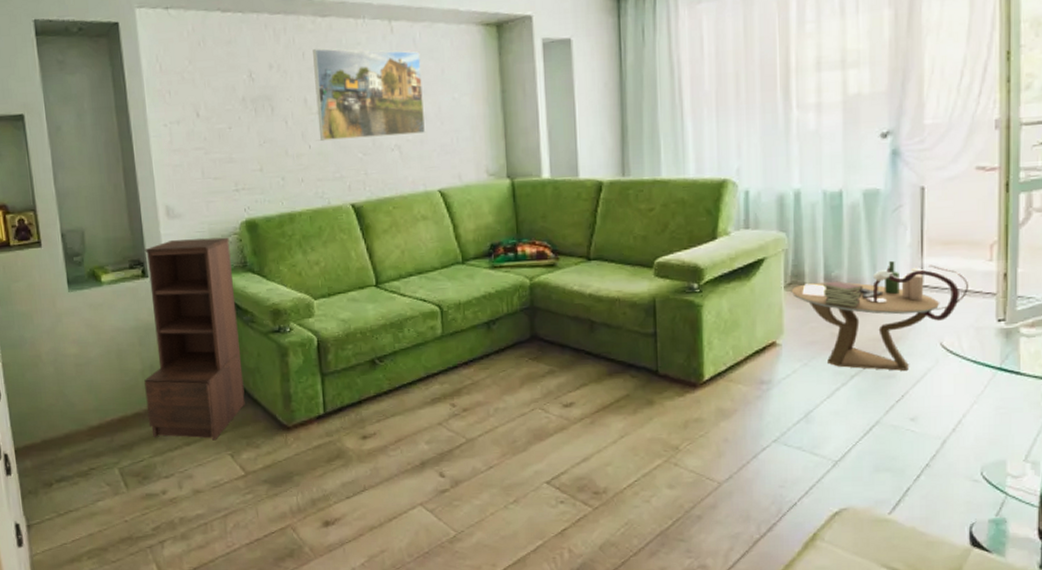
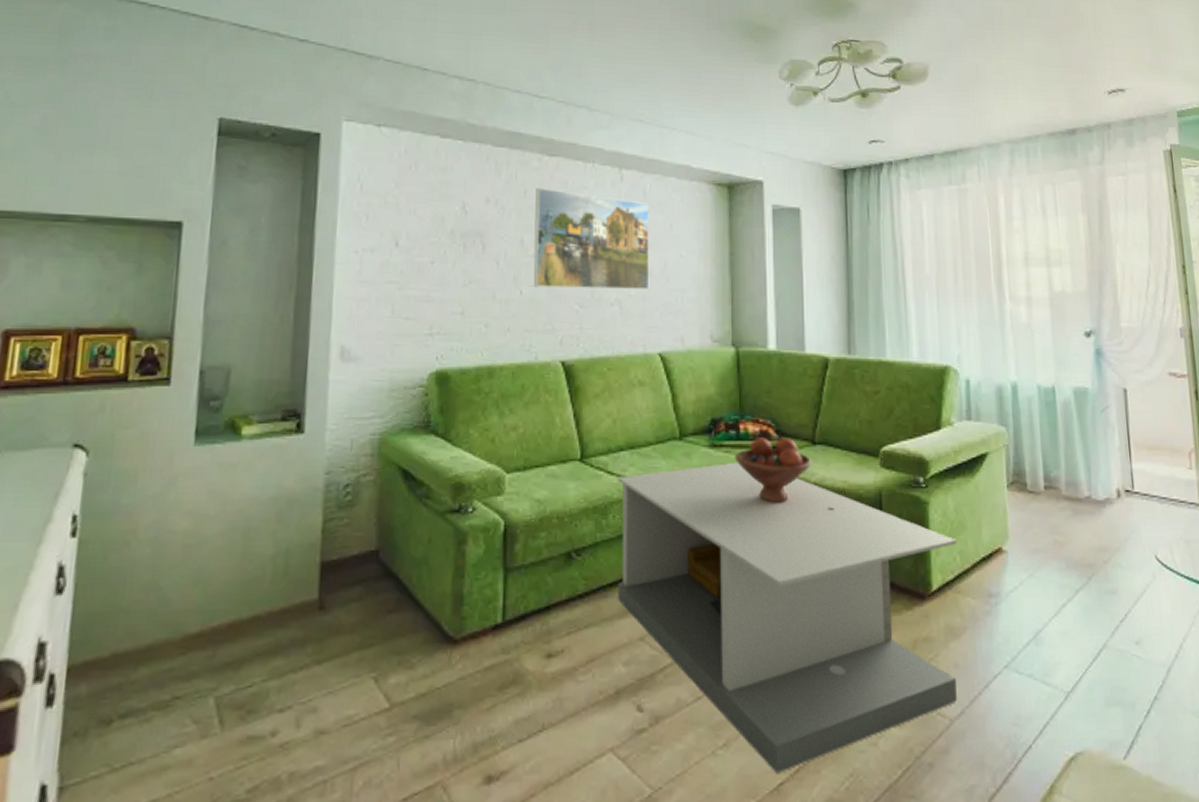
bookshelf: present [144,237,245,441] -> none [269,389,413,658]
coffee table: none [409,279,730,522] -> present [617,462,957,773]
fruit bowl: none [513,256,588,313] -> present [734,437,812,503]
side table: present [791,260,969,371] -> none [1013,463,1175,586]

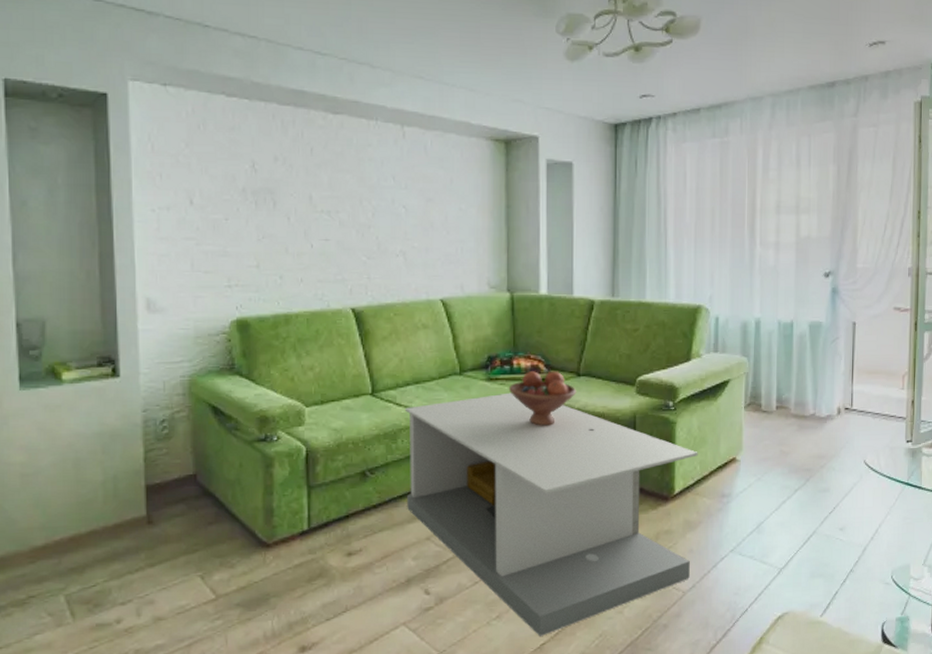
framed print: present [533,188,650,291] -> none [322,146,432,242]

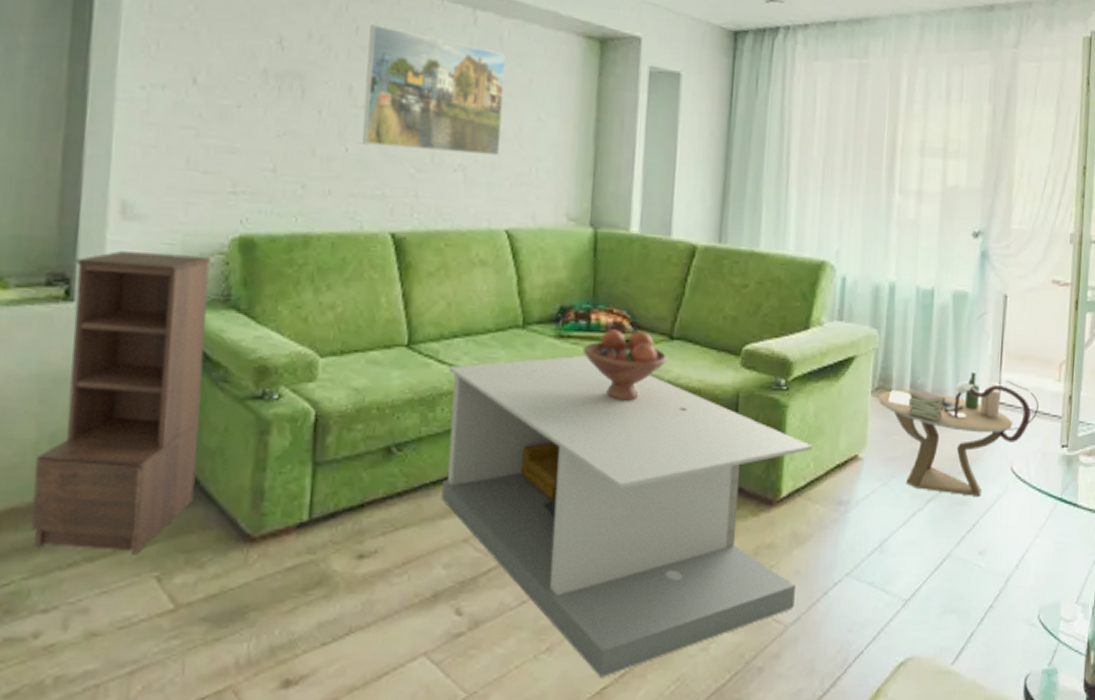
bookshelf: none [105,336,222,561] -> present [30,251,211,555]
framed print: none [322,146,432,242] -> present [362,25,506,157]
side table: none [750,386,887,485] -> present [877,371,1040,496]

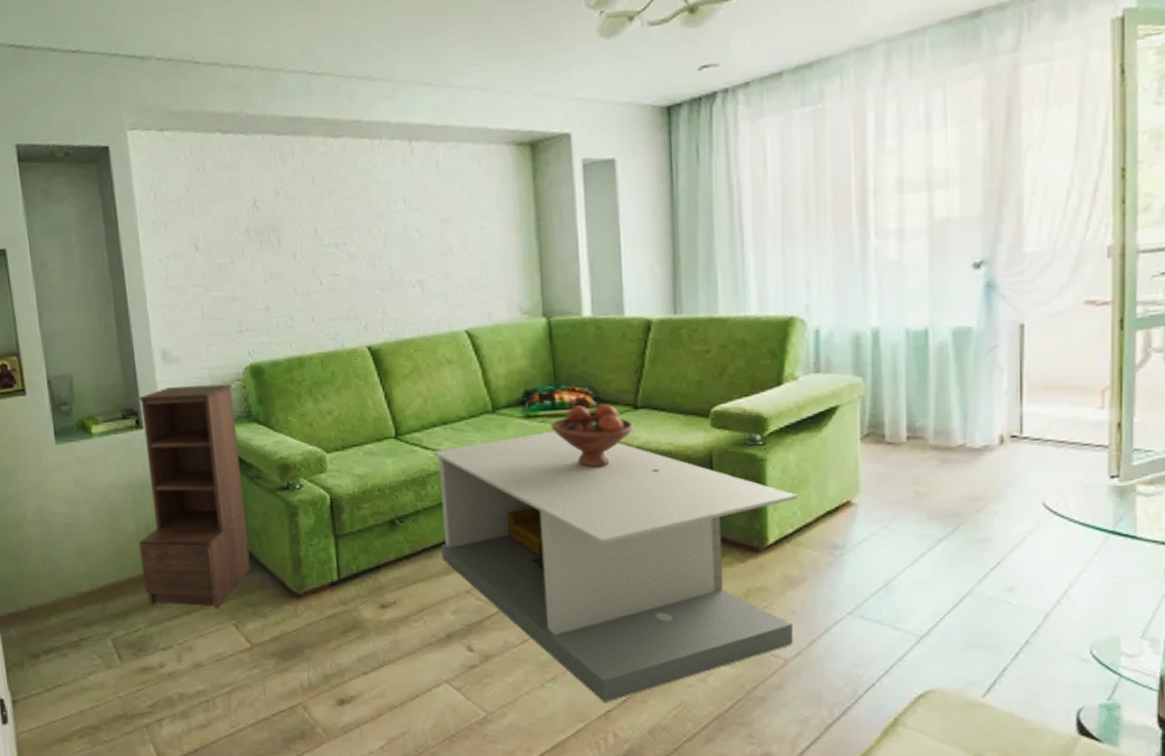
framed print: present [362,25,506,157] -> none [324,173,451,276]
side table: present [877,371,1040,496] -> none [868,408,1077,534]

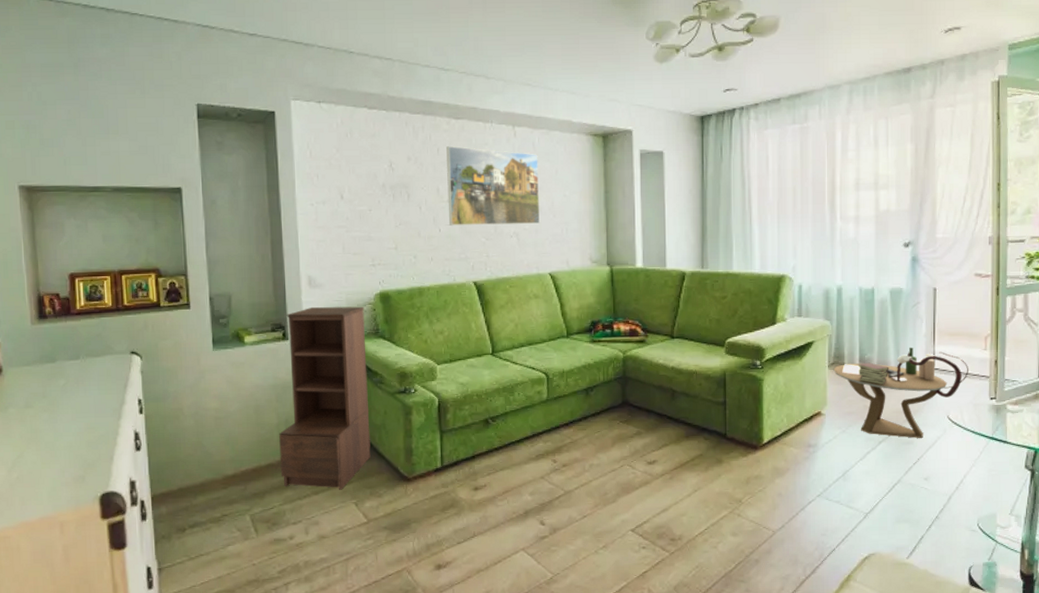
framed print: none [324,173,451,276] -> present [446,146,541,226]
coffee table: present [432,430,798,702] -> none [520,353,785,565]
fruit bowl: present [550,404,635,468] -> none [609,334,671,382]
side table: none [868,408,1077,534] -> present [833,347,969,438]

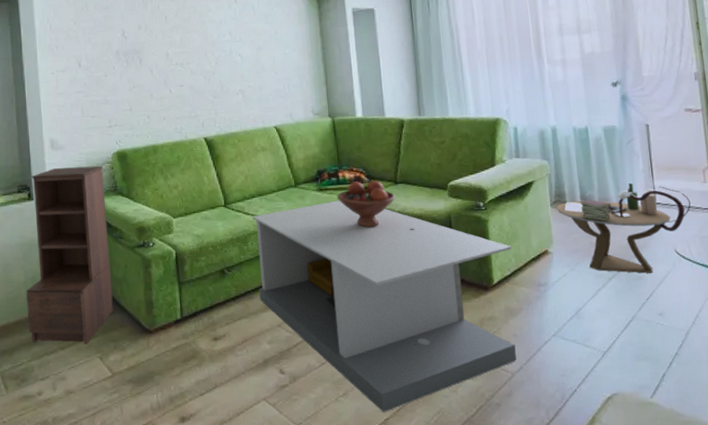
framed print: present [446,146,541,226] -> none [173,14,264,86]
coffee table: none [520,353,785,565] -> present [252,200,517,412]
fruit bowl: none [609,334,671,382] -> present [336,180,396,228]

